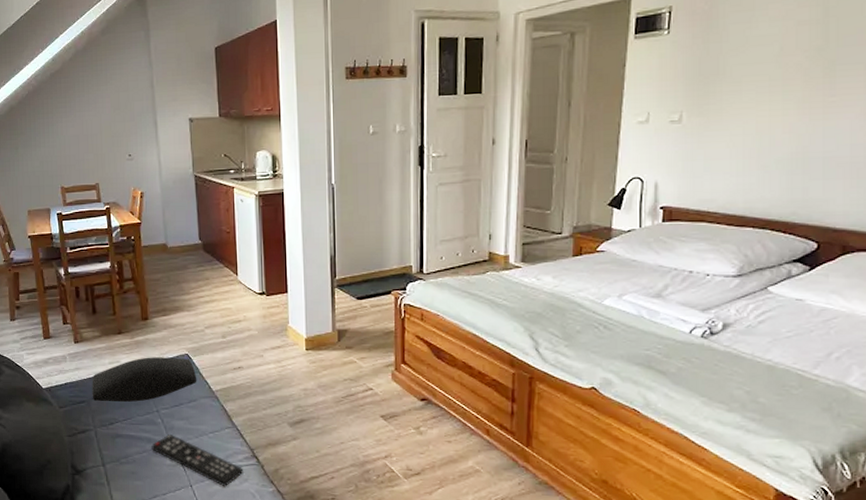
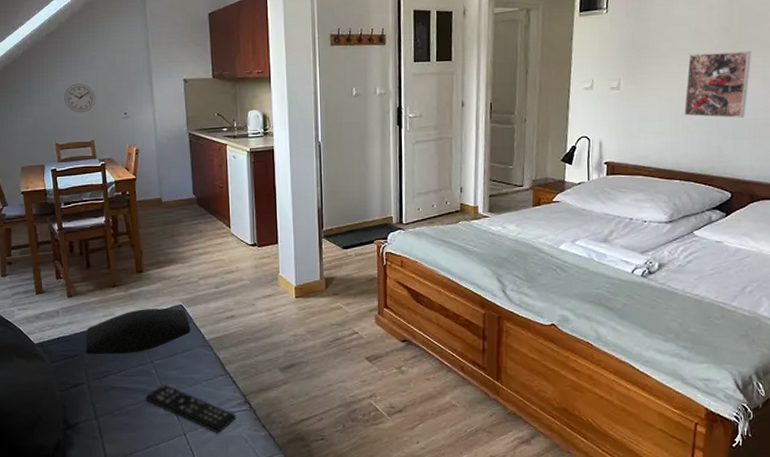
wall clock: none [69,124,100,155] -> present [64,83,96,113]
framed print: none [760,74,852,155] -> present [684,51,752,118]

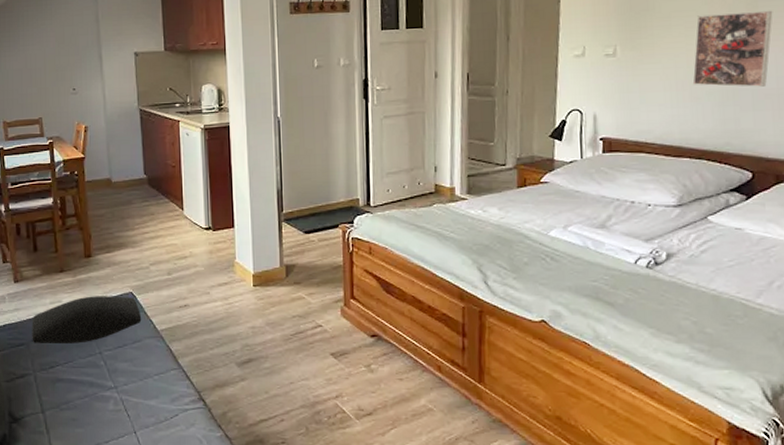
wall clock: present [64,83,96,113] -> none [12,58,44,89]
remote control: present [145,385,237,434] -> none [94,378,190,433]

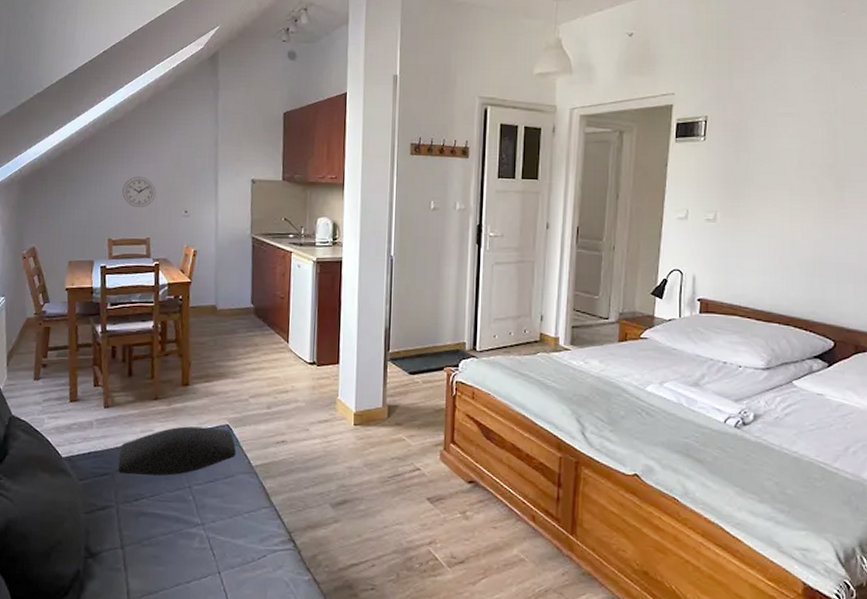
wall clock: none [12,58,44,89] -> present [122,176,156,208]
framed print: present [692,10,773,87] -> none [784,190,858,261]

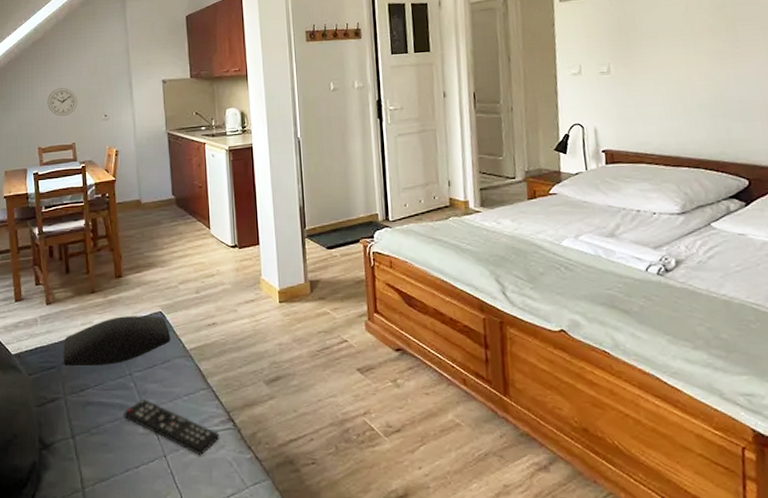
remote control: none [179,514,279,575] -> present [124,399,220,456]

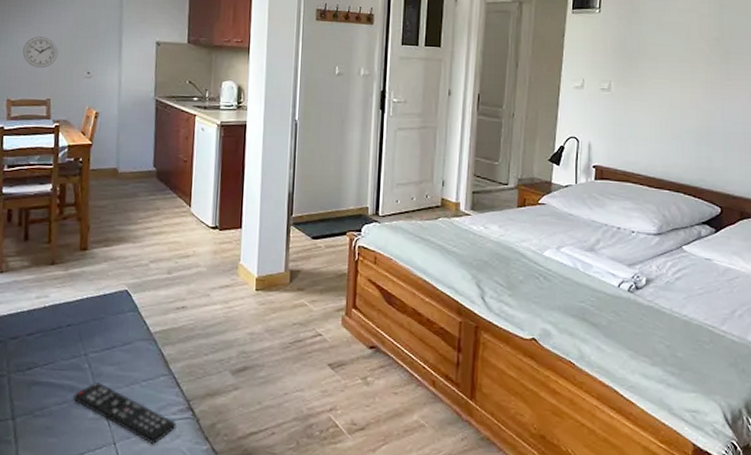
cushion: present [63,315,171,366] -> none [10,292,135,343]

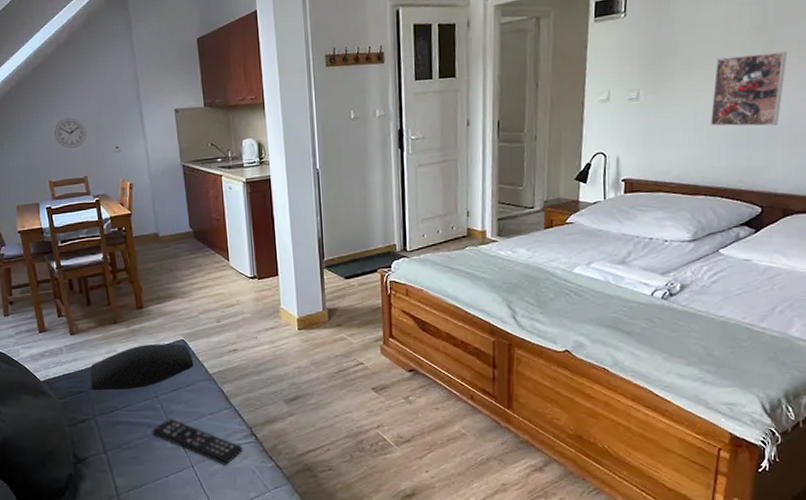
cushion: none [10,292,135,343] -> present [89,343,194,390]
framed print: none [674,61,742,131] -> present [710,51,788,127]

